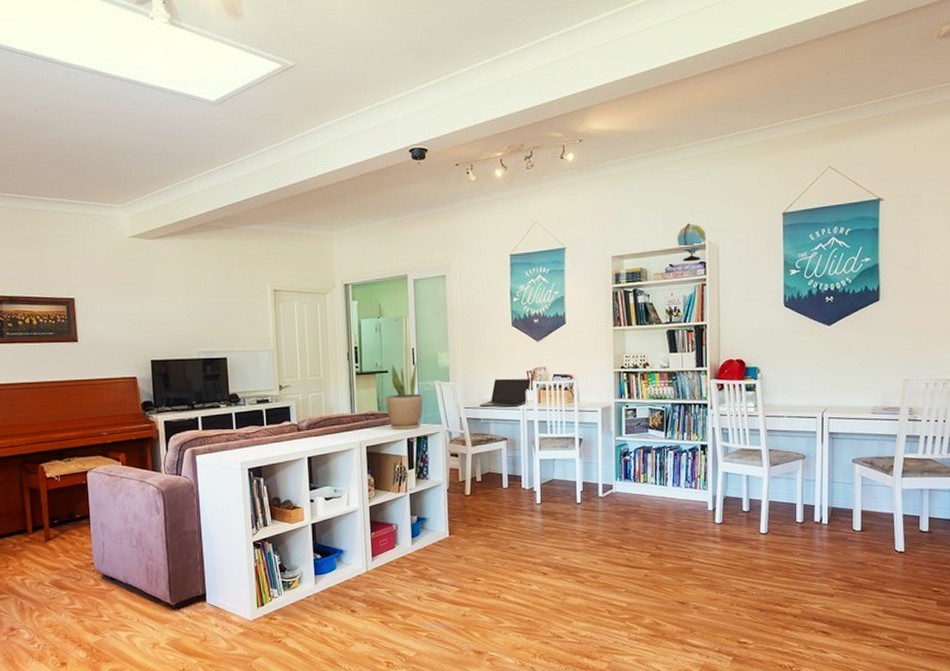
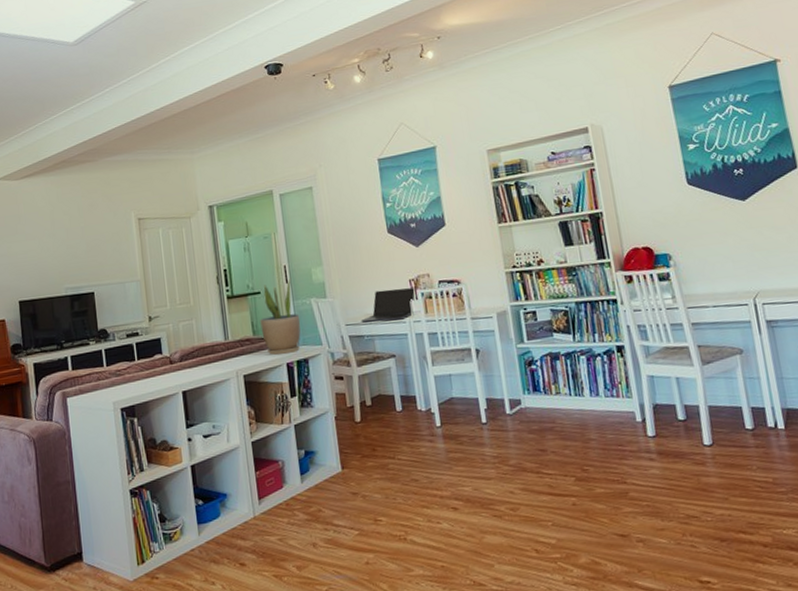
globe: present [677,223,707,262] -> none [555,107,588,148]

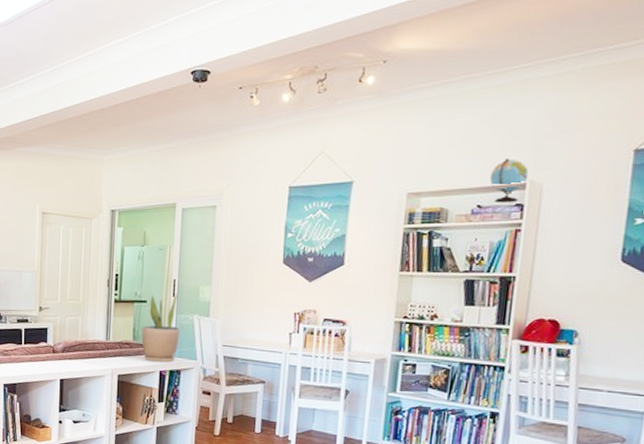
laptop: present [361,288,415,323] -> none [238,318,298,350]
globe: none [555,107,588,148] -> present [490,158,529,204]

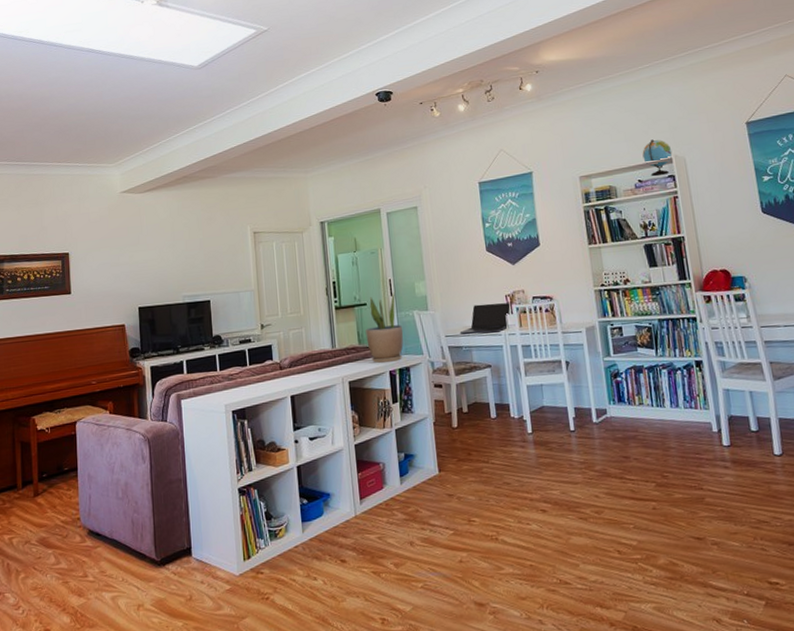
laptop: none [238,318,298,350] -> present [459,303,511,334]

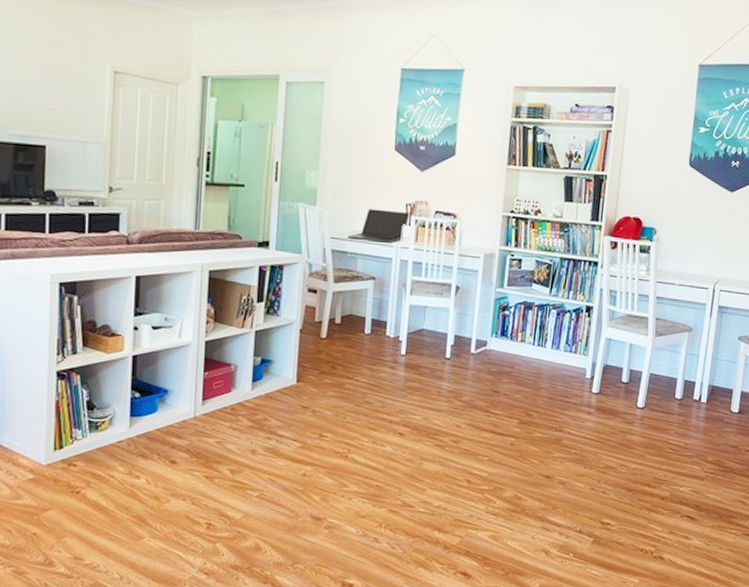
potted plant: present [365,291,404,364] -> none [237,176,284,257]
globe: present [642,139,673,177] -> none [586,61,618,105]

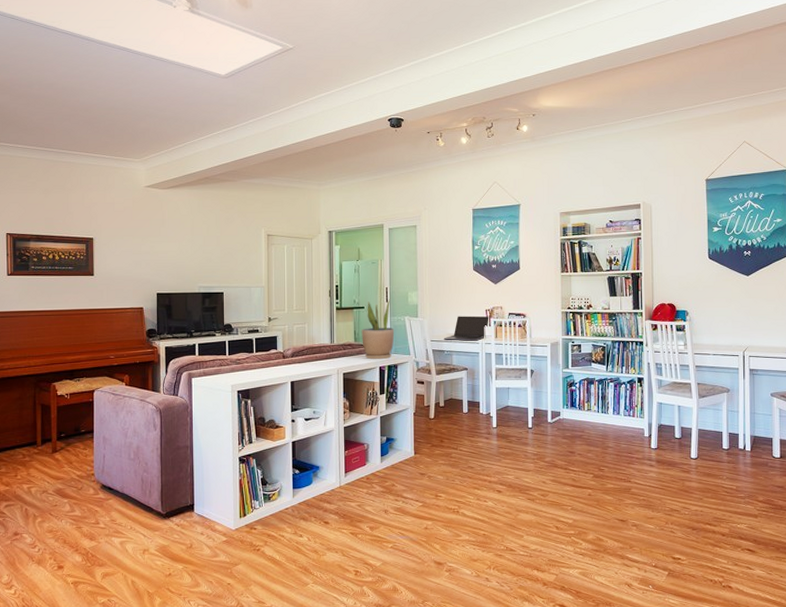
potted plant: none [237,176,284,257] -> present [362,298,395,360]

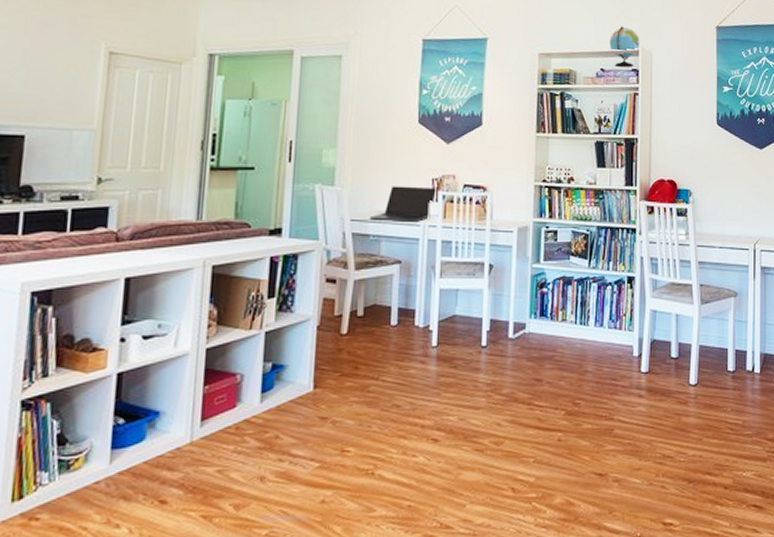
potted plant: present [362,298,395,360] -> none [246,156,298,247]
globe: none [616,186,641,219] -> present [609,26,640,68]

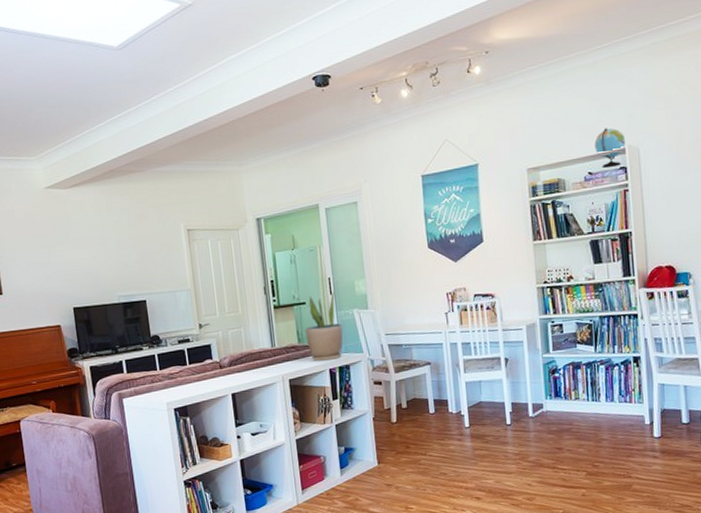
potted plant: none [246,156,298,247] -> present [305,289,344,362]
laptop: present [369,186,436,222] -> none [399,301,452,333]

